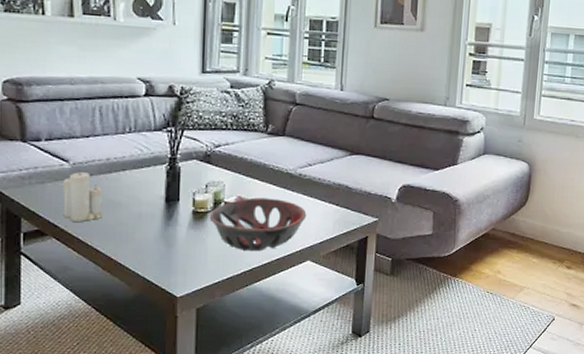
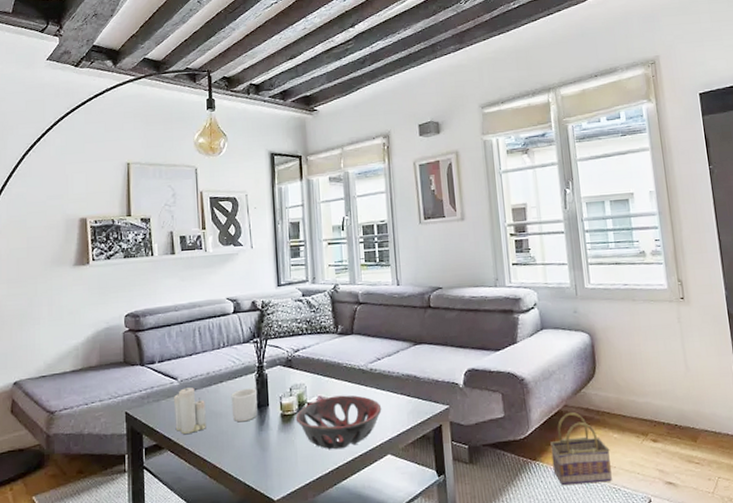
mug: none [134,180,166,215] -> present [231,388,258,422]
basket: none [470,235,527,302] -> present [549,412,612,486]

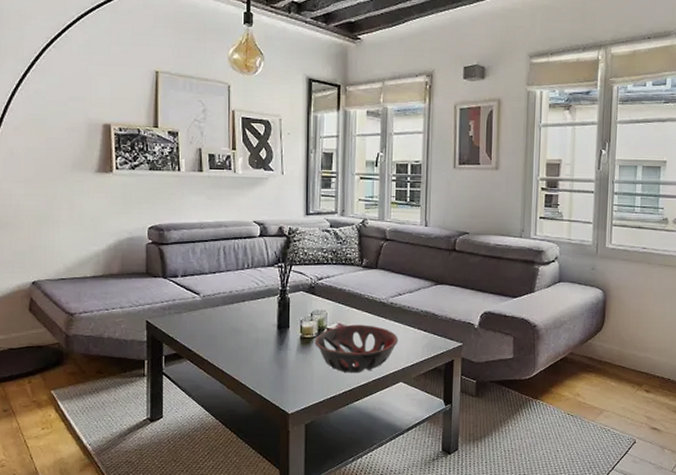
candle: present [174,385,206,434] -> none [195,301,227,346]
mug: present [231,388,258,422] -> none [252,309,278,341]
basket: present [549,412,612,486] -> none [551,359,606,423]

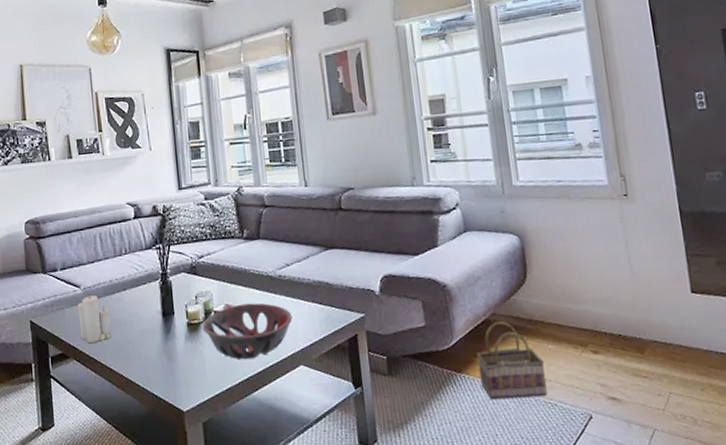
candle: none [195,301,227,346] -> present [78,293,111,343]
basket: none [551,359,606,423] -> present [476,320,547,400]

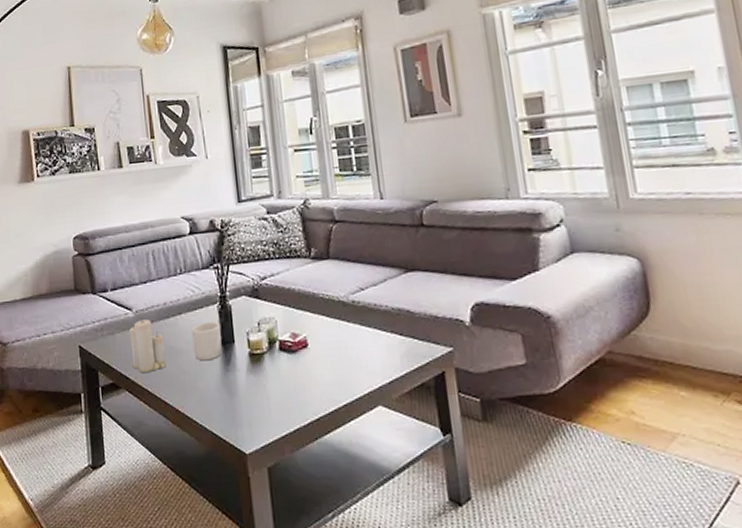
mug: none [135,296,163,331] -> present [191,321,222,361]
decorative bowl: present [202,303,293,360] -> none [266,332,369,397]
basket: present [476,320,547,400] -> none [589,360,681,456]

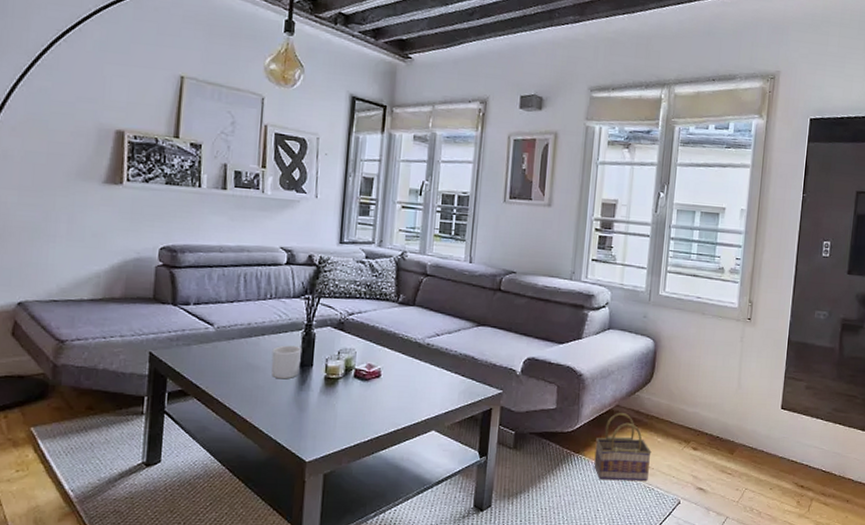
candle: present [129,317,166,372] -> none [205,333,243,383]
basket: none [589,360,681,456] -> present [594,412,652,482]

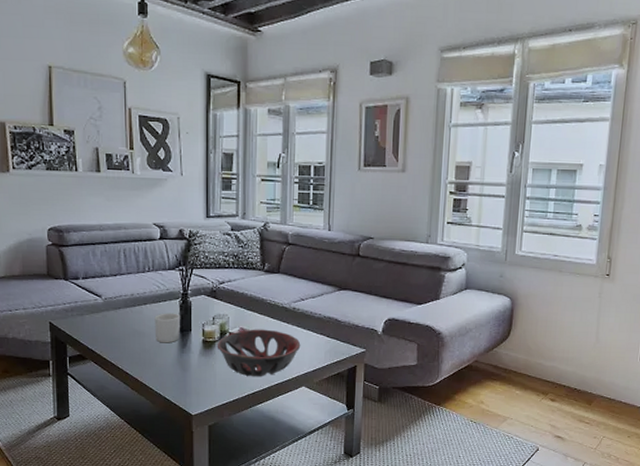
decorative bowl: none [340,365,433,420] -> present [217,329,301,377]
basket: present [594,412,652,482] -> none [454,367,510,431]

